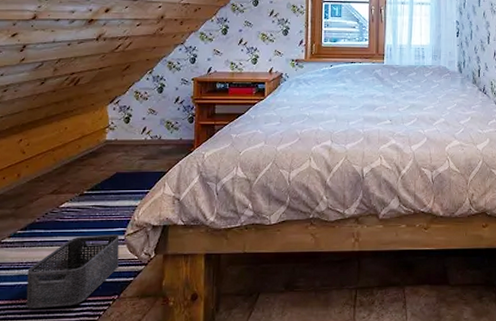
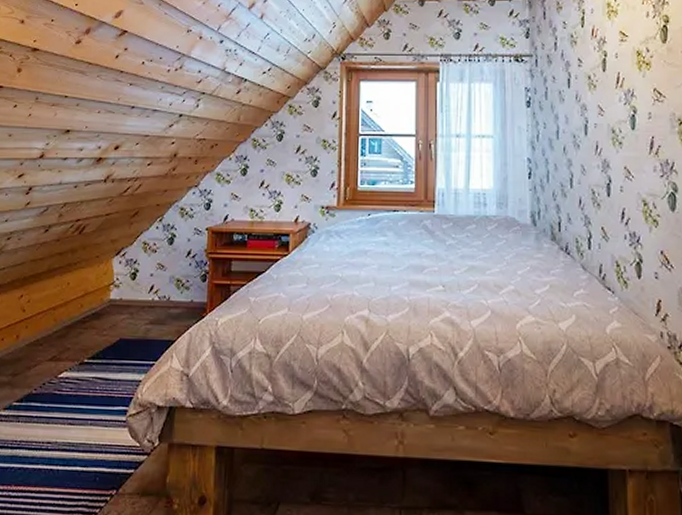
storage bin: present [26,234,120,309] -> none [17,413,121,499]

